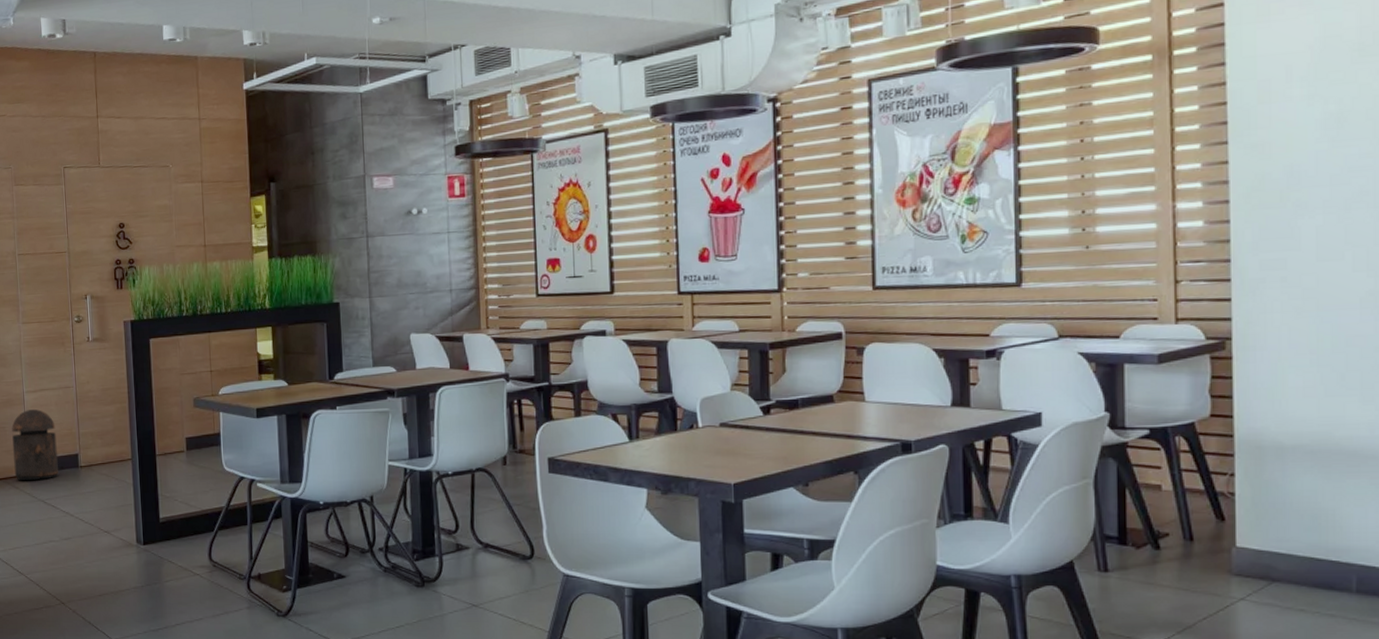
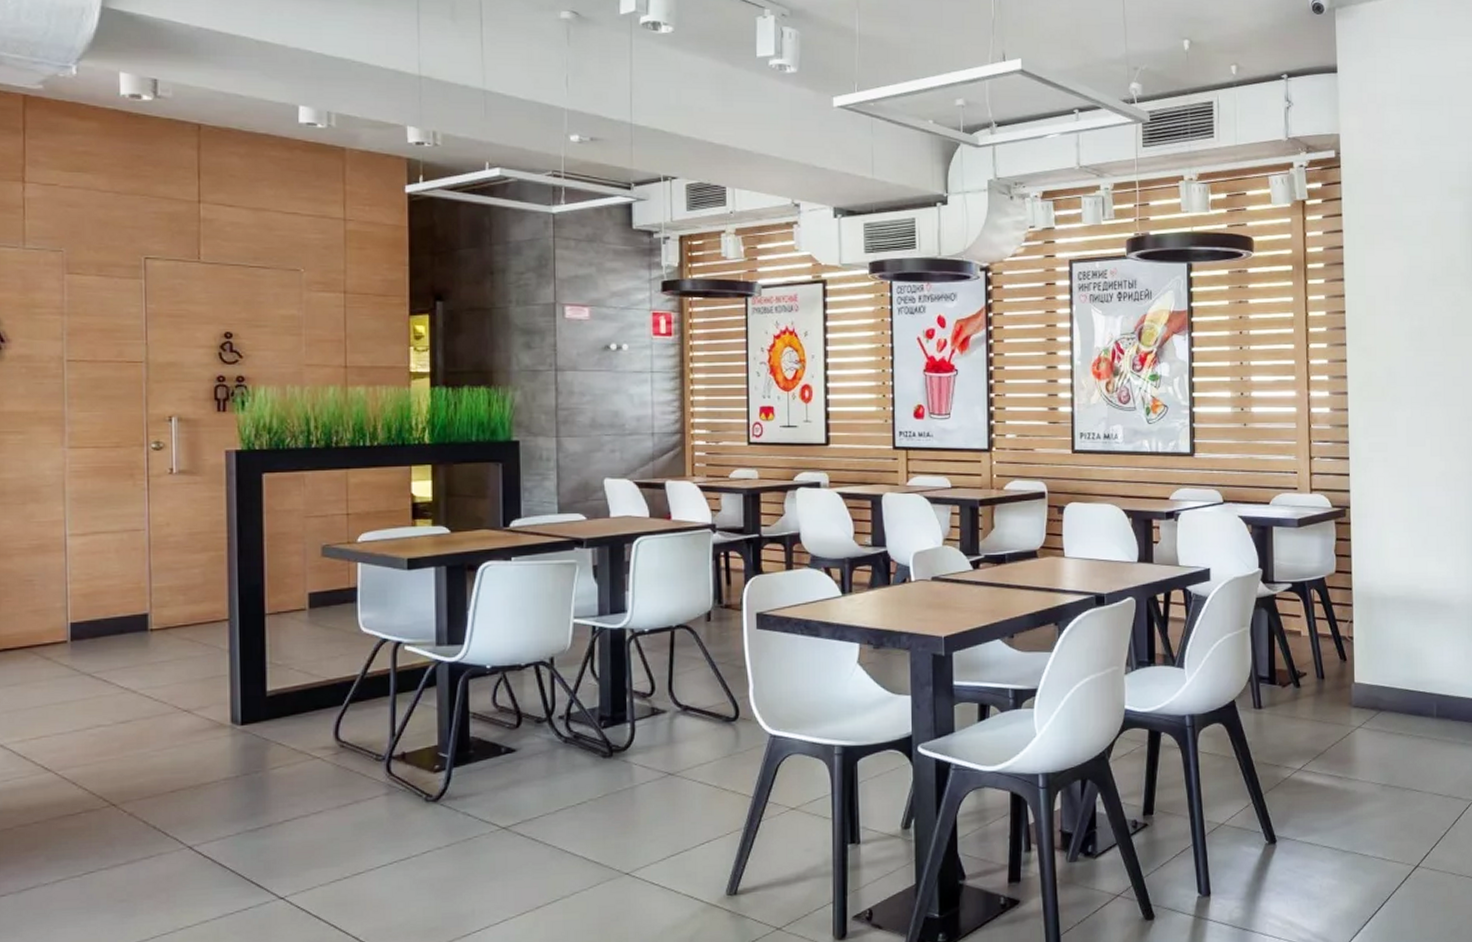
trash can: present [12,409,58,480] -> none [44,557,116,649]

